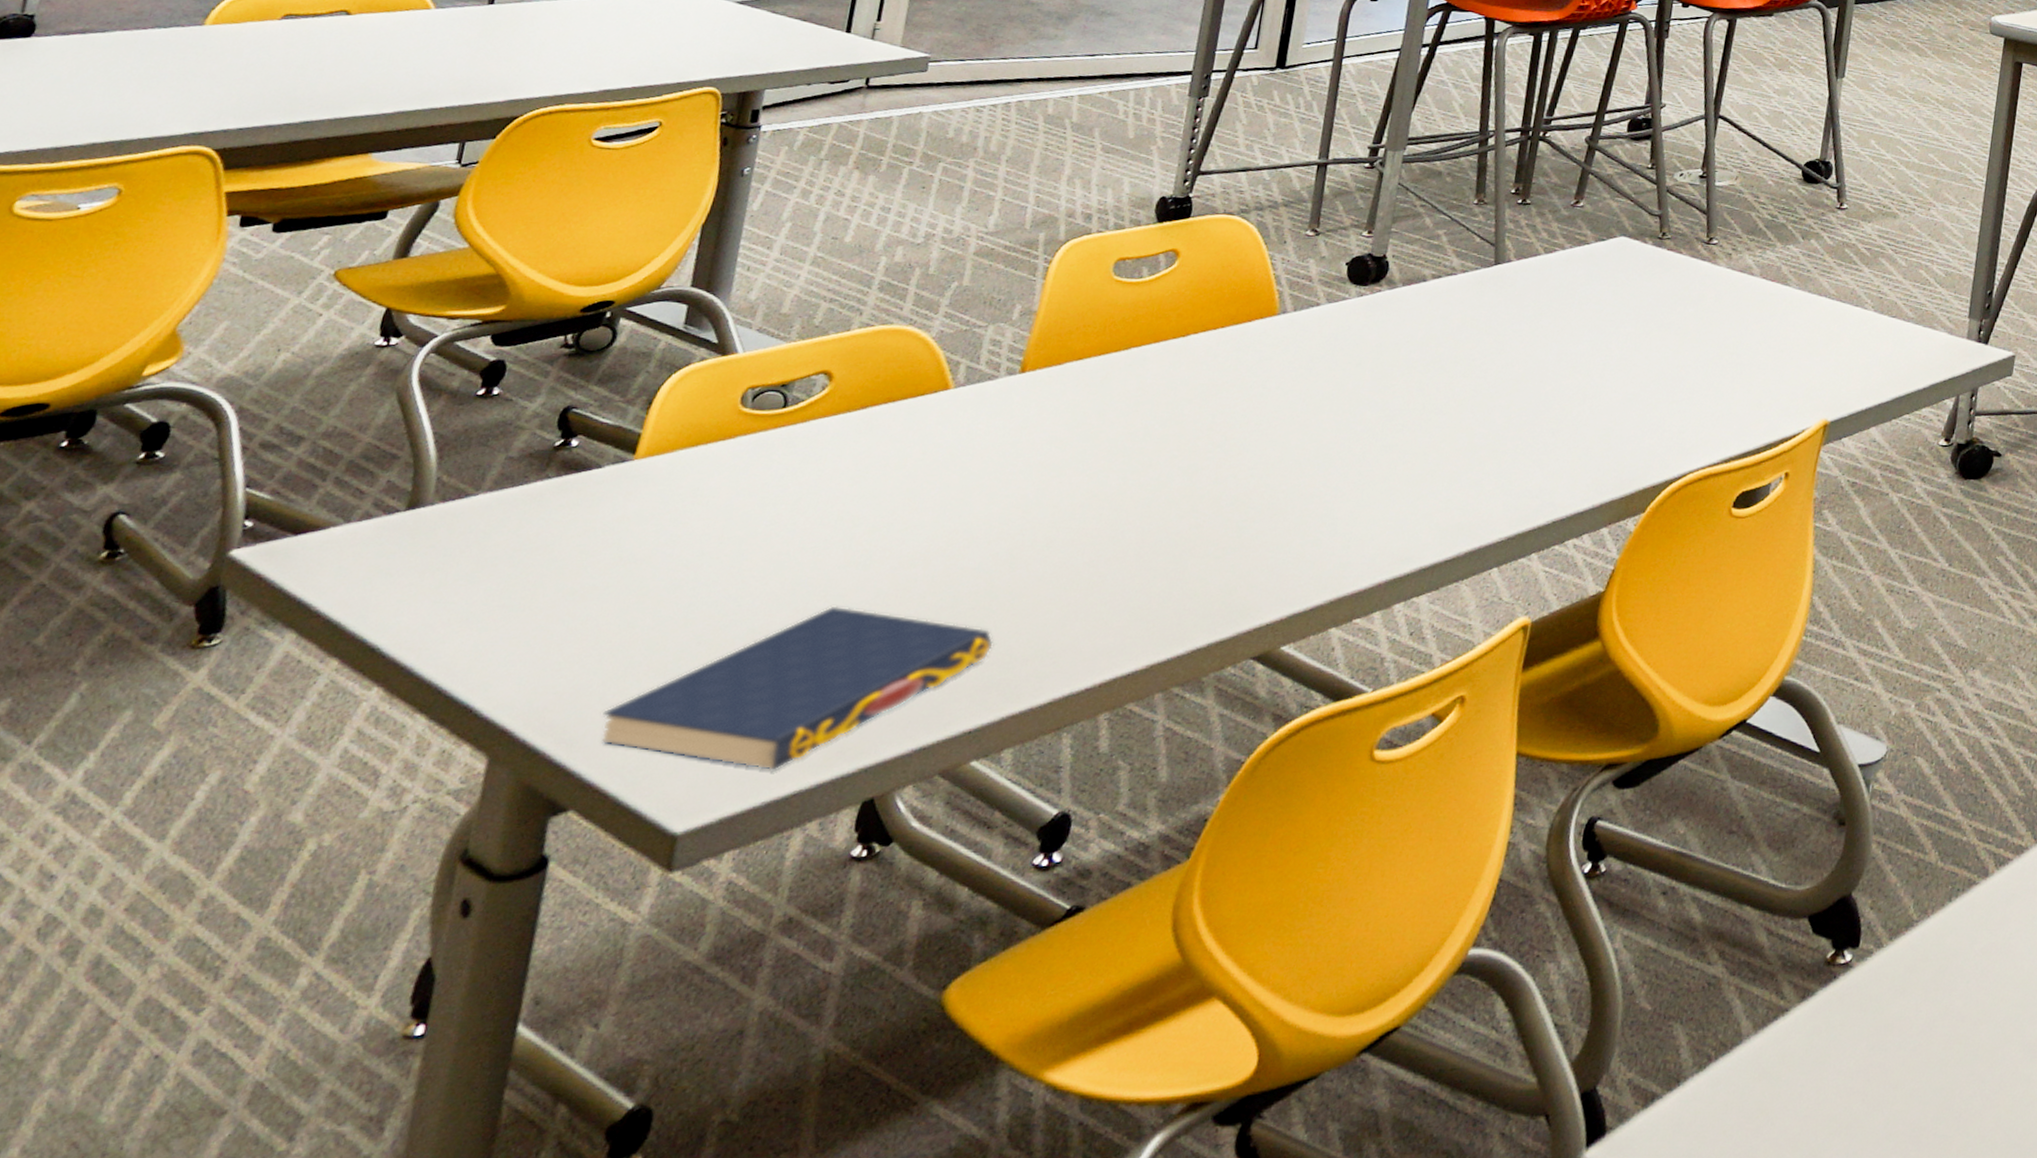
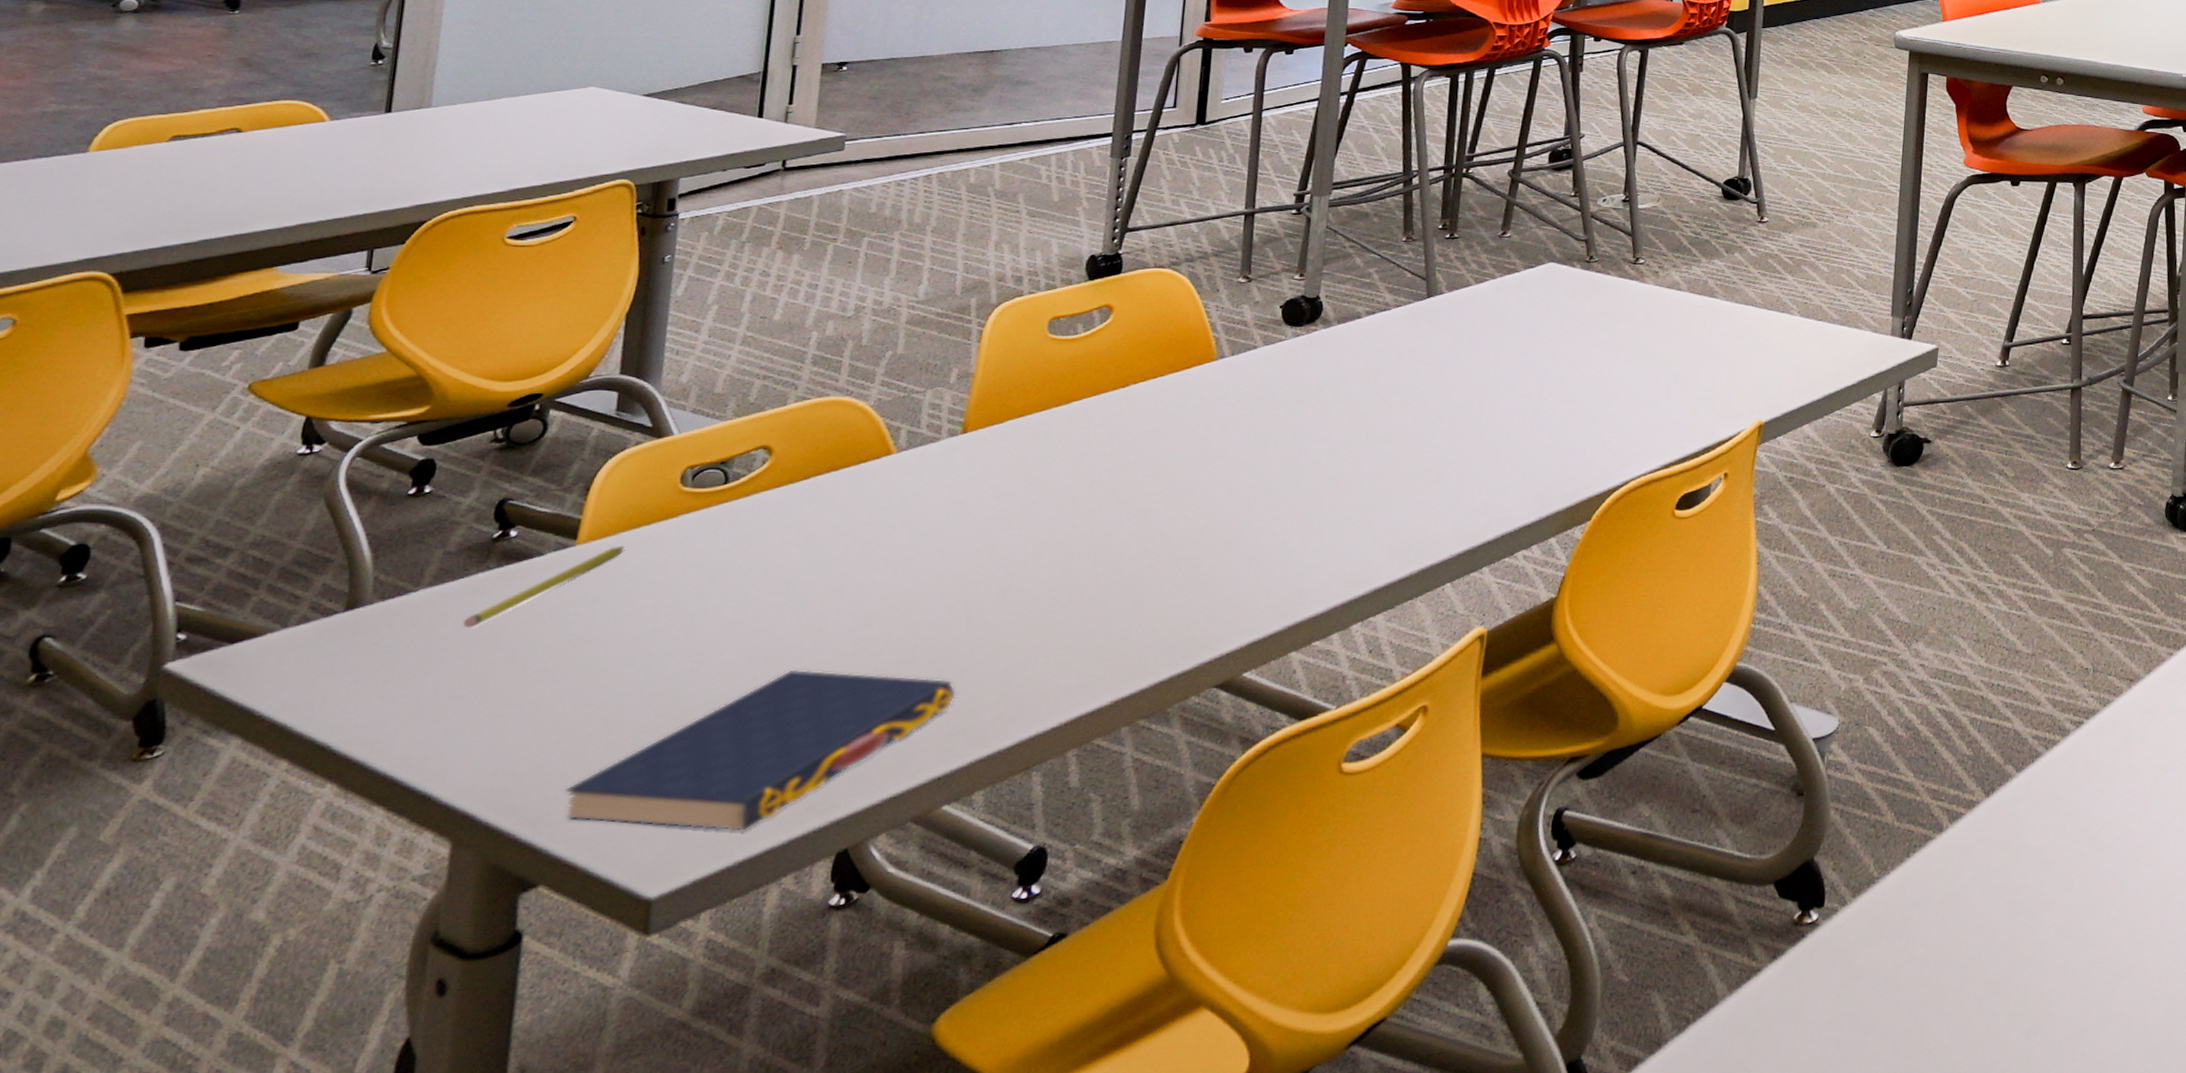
pencil: none [518,463,681,538] -> present [462,545,624,628]

